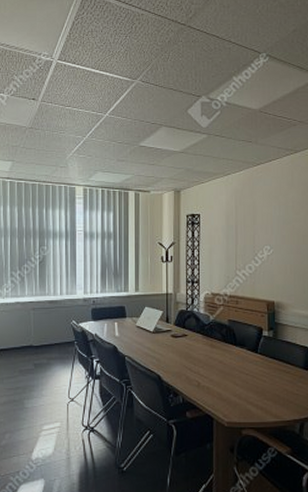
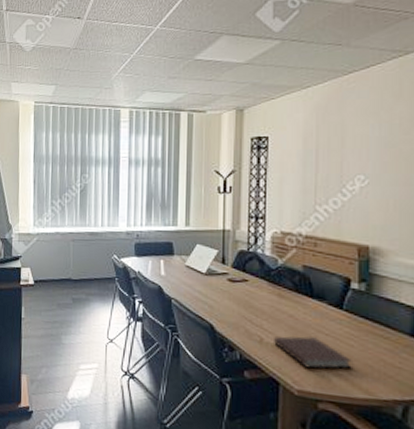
notebook: none [208,377,265,403] -> present [274,336,352,370]

